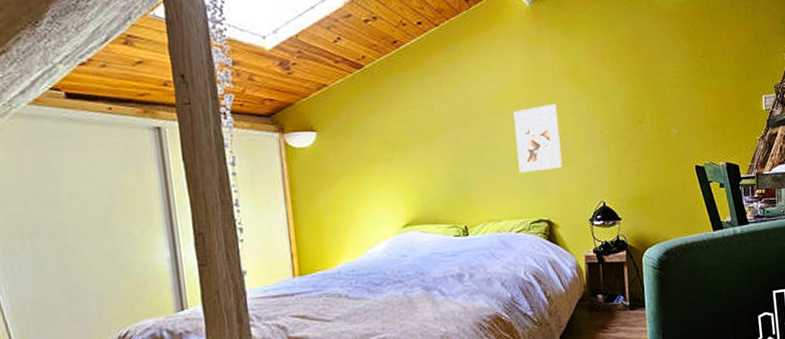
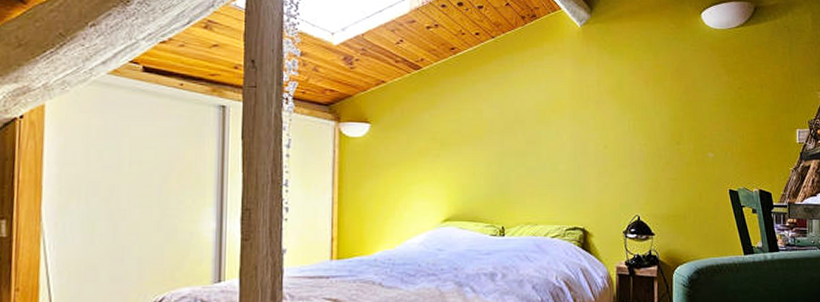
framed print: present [513,104,563,174] -> none [557,119,601,181]

